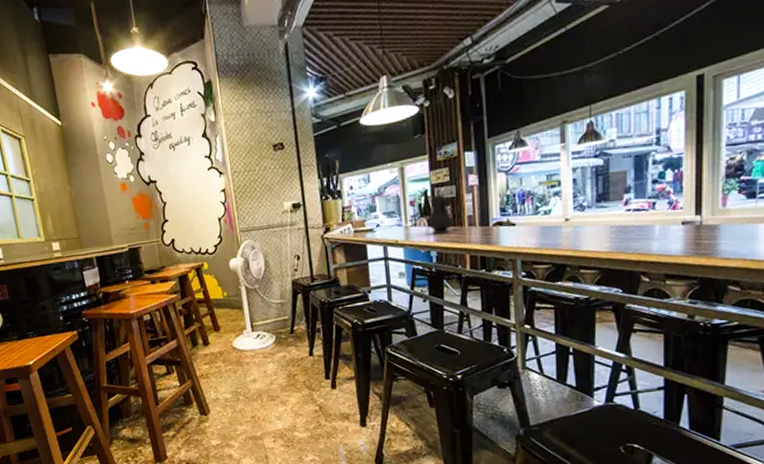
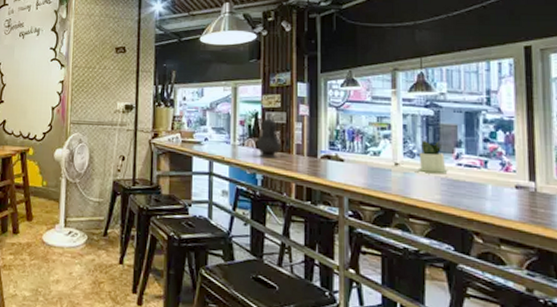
planter: none [588,190,617,223] -> present [418,139,448,173]

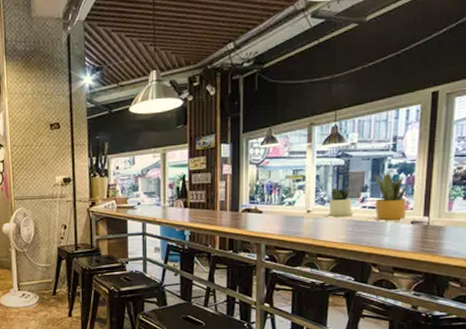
coffeepot: present [254,113,281,159] -> none [182,174,206,216]
planter: none [467,125,510,183] -> present [373,170,410,220]

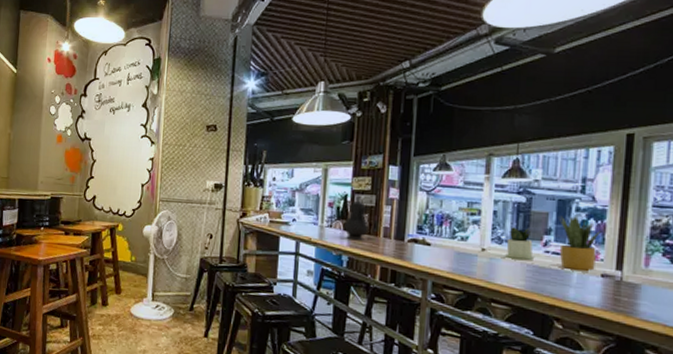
coffeepot: none [182,174,206,216] -> present [342,195,370,241]

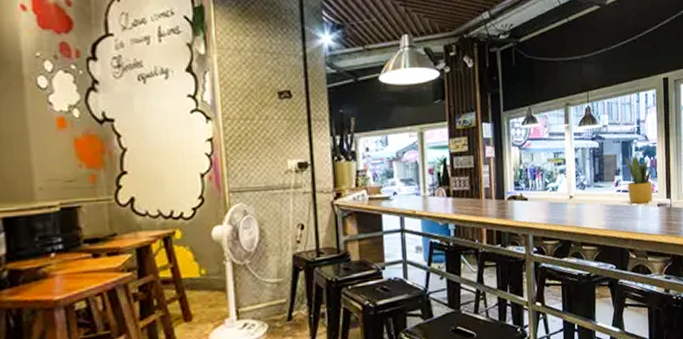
coffeepot: present [342,195,370,241] -> none [443,157,470,206]
planter: present [505,226,535,260] -> none [588,171,610,201]

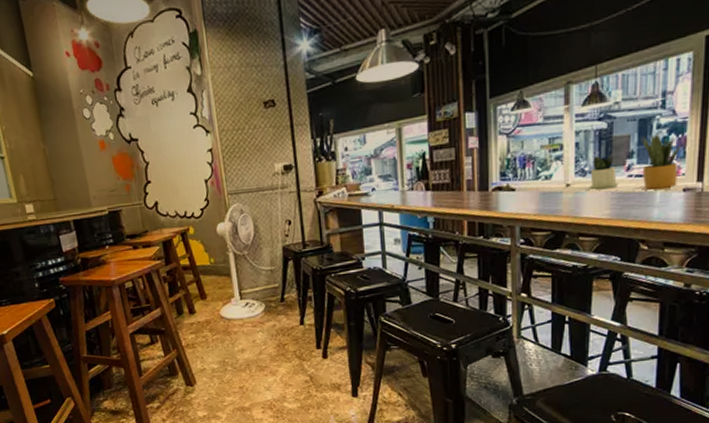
planter: none [588,171,610,201] -> present [590,155,619,189]

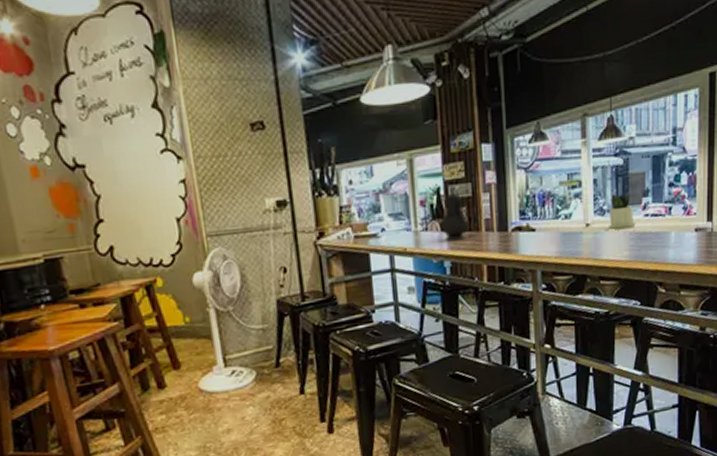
coffeepot: none [422,151,451,200] -> present [436,186,468,241]
planter: present [640,131,682,190] -> none [654,168,692,230]

